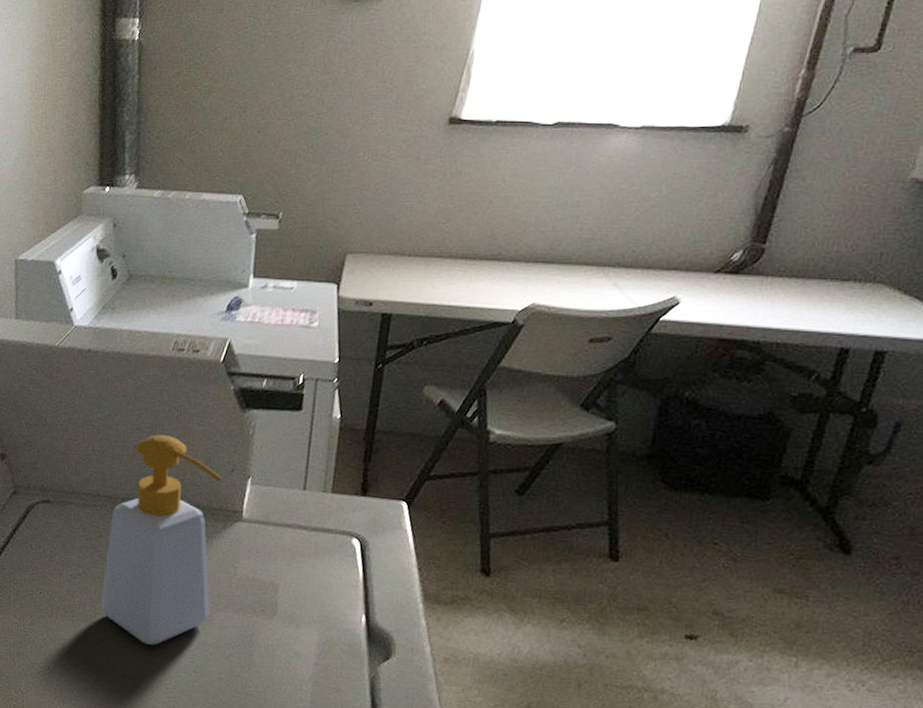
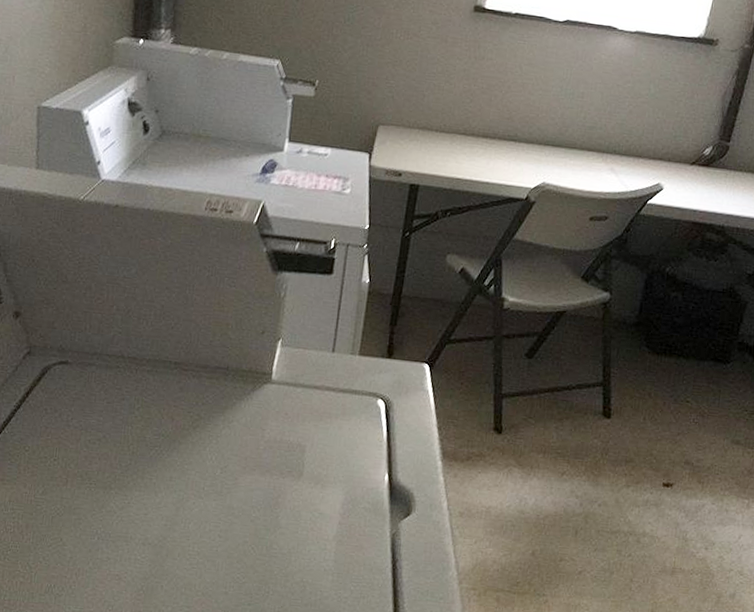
soap bottle: present [100,434,222,645] -> none [121,294,252,511]

